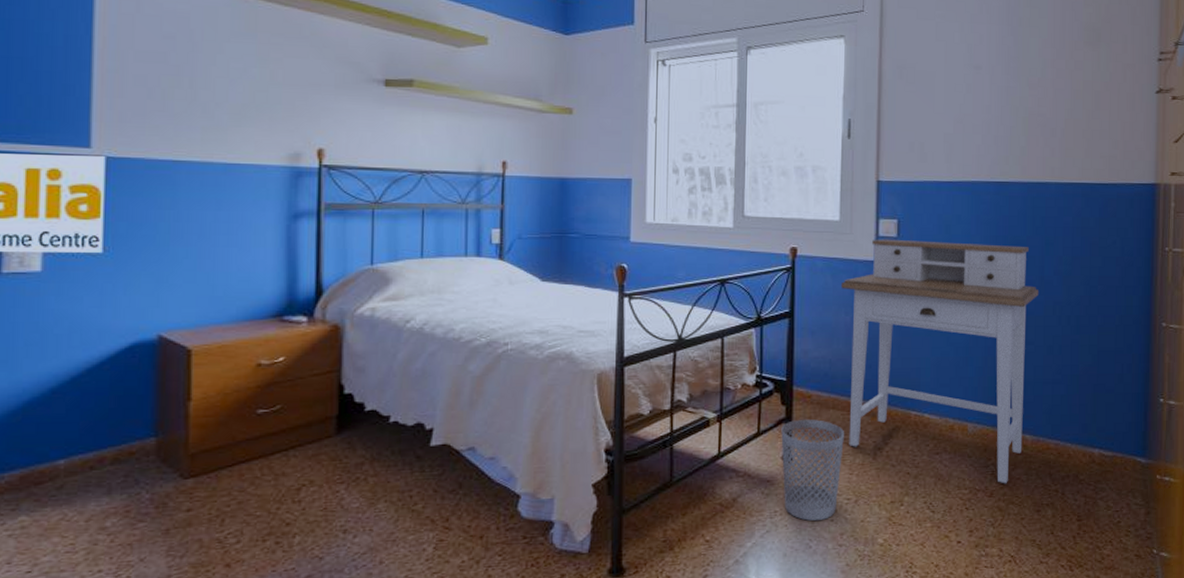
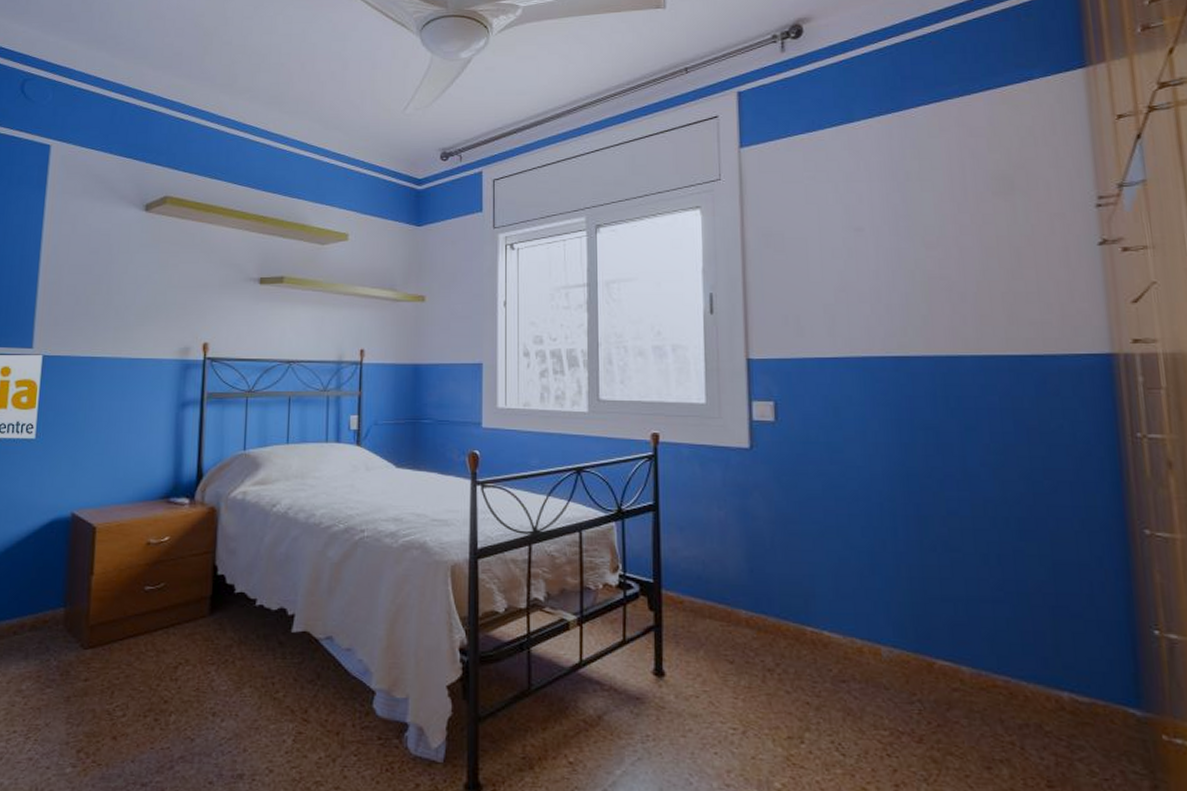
wastebasket: present [781,419,844,521] -> none [650,629,725,751]
desk: present [841,239,1038,484] -> none [712,423,962,728]

